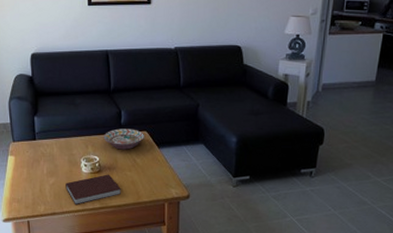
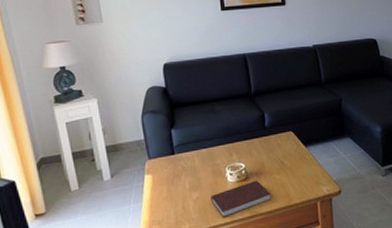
decorative bowl: present [103,128,145,150] -> none [248,130,291,154]

